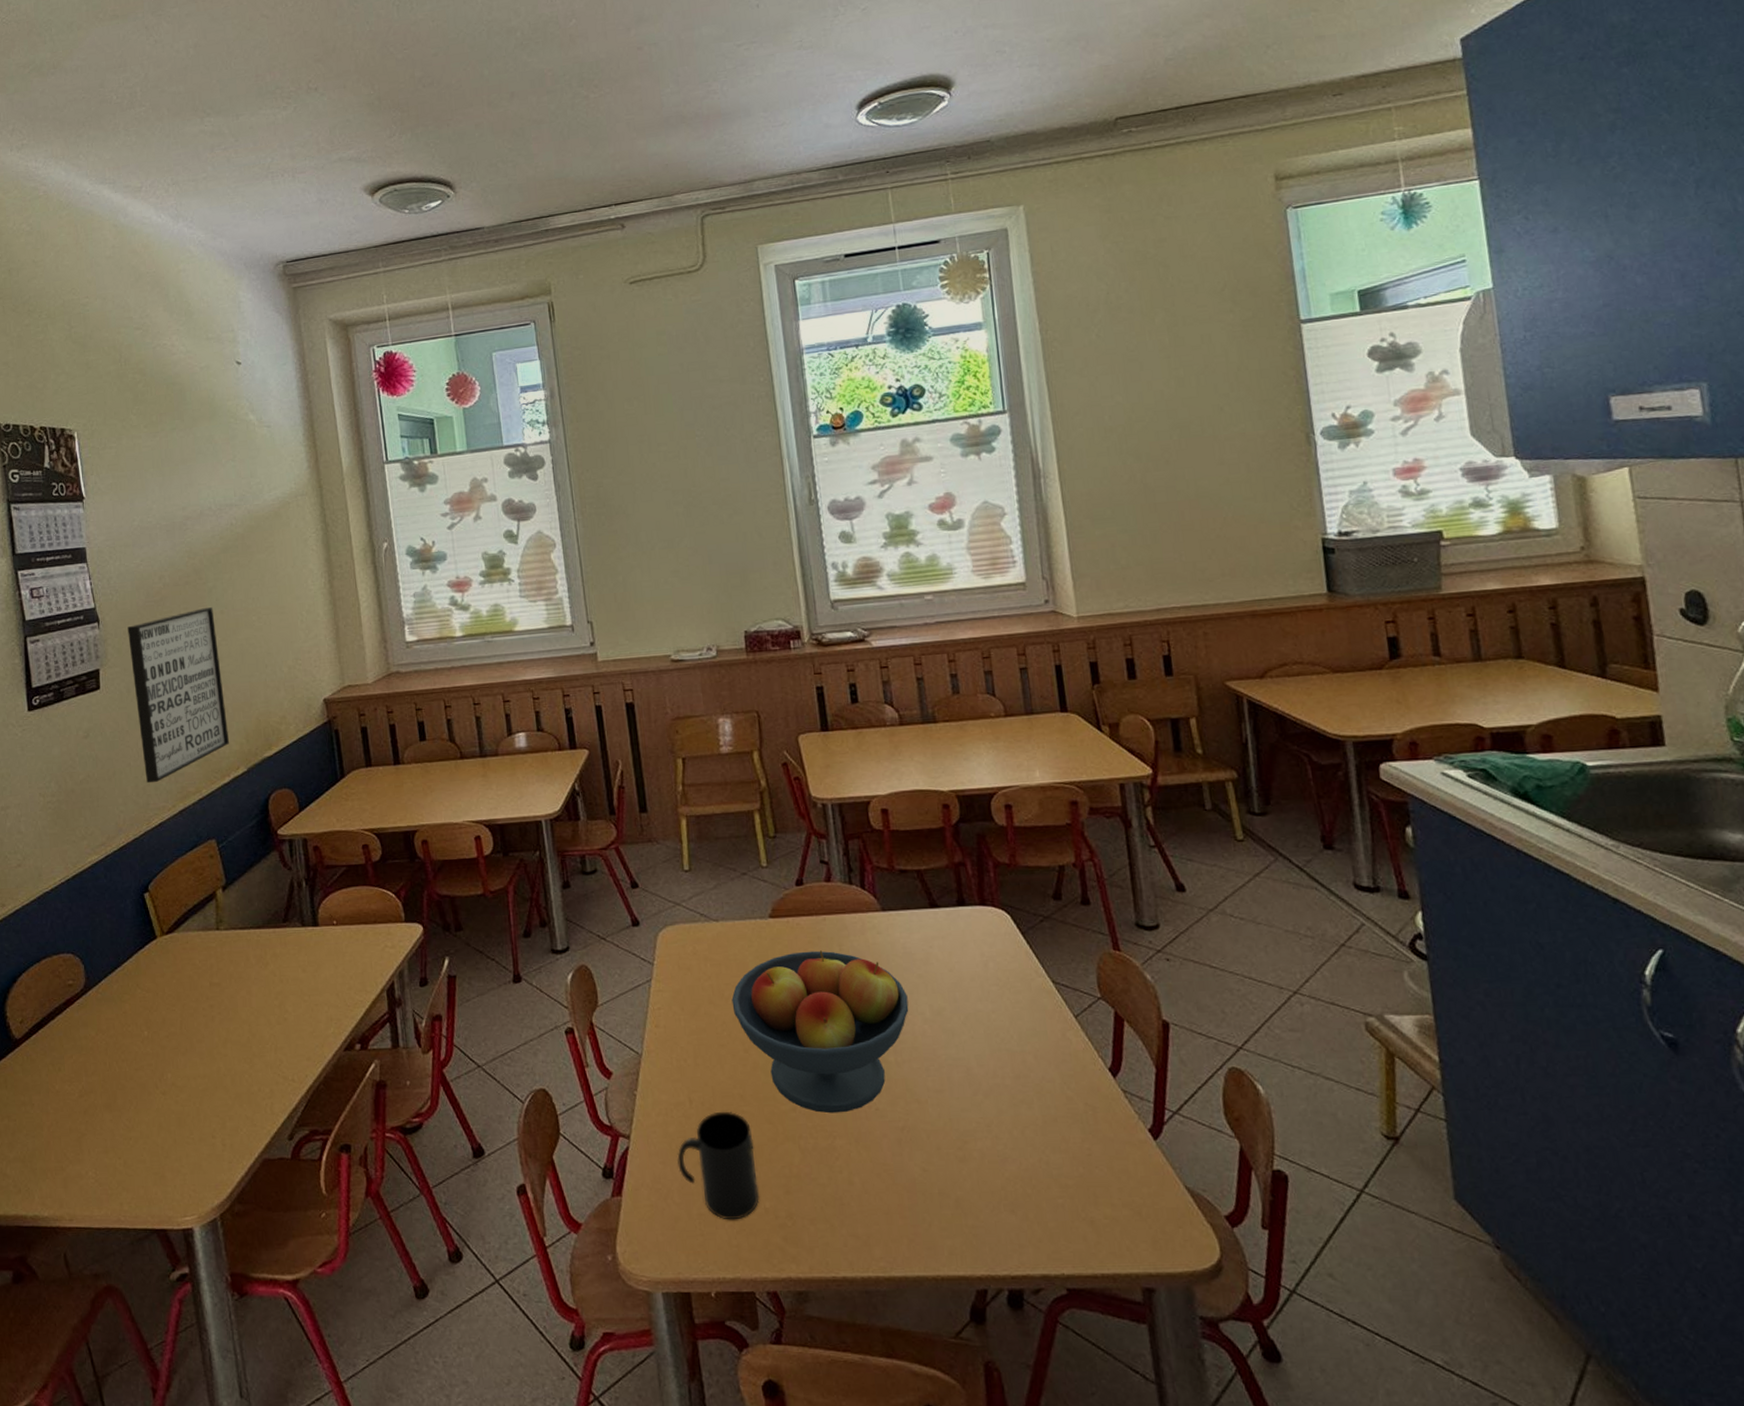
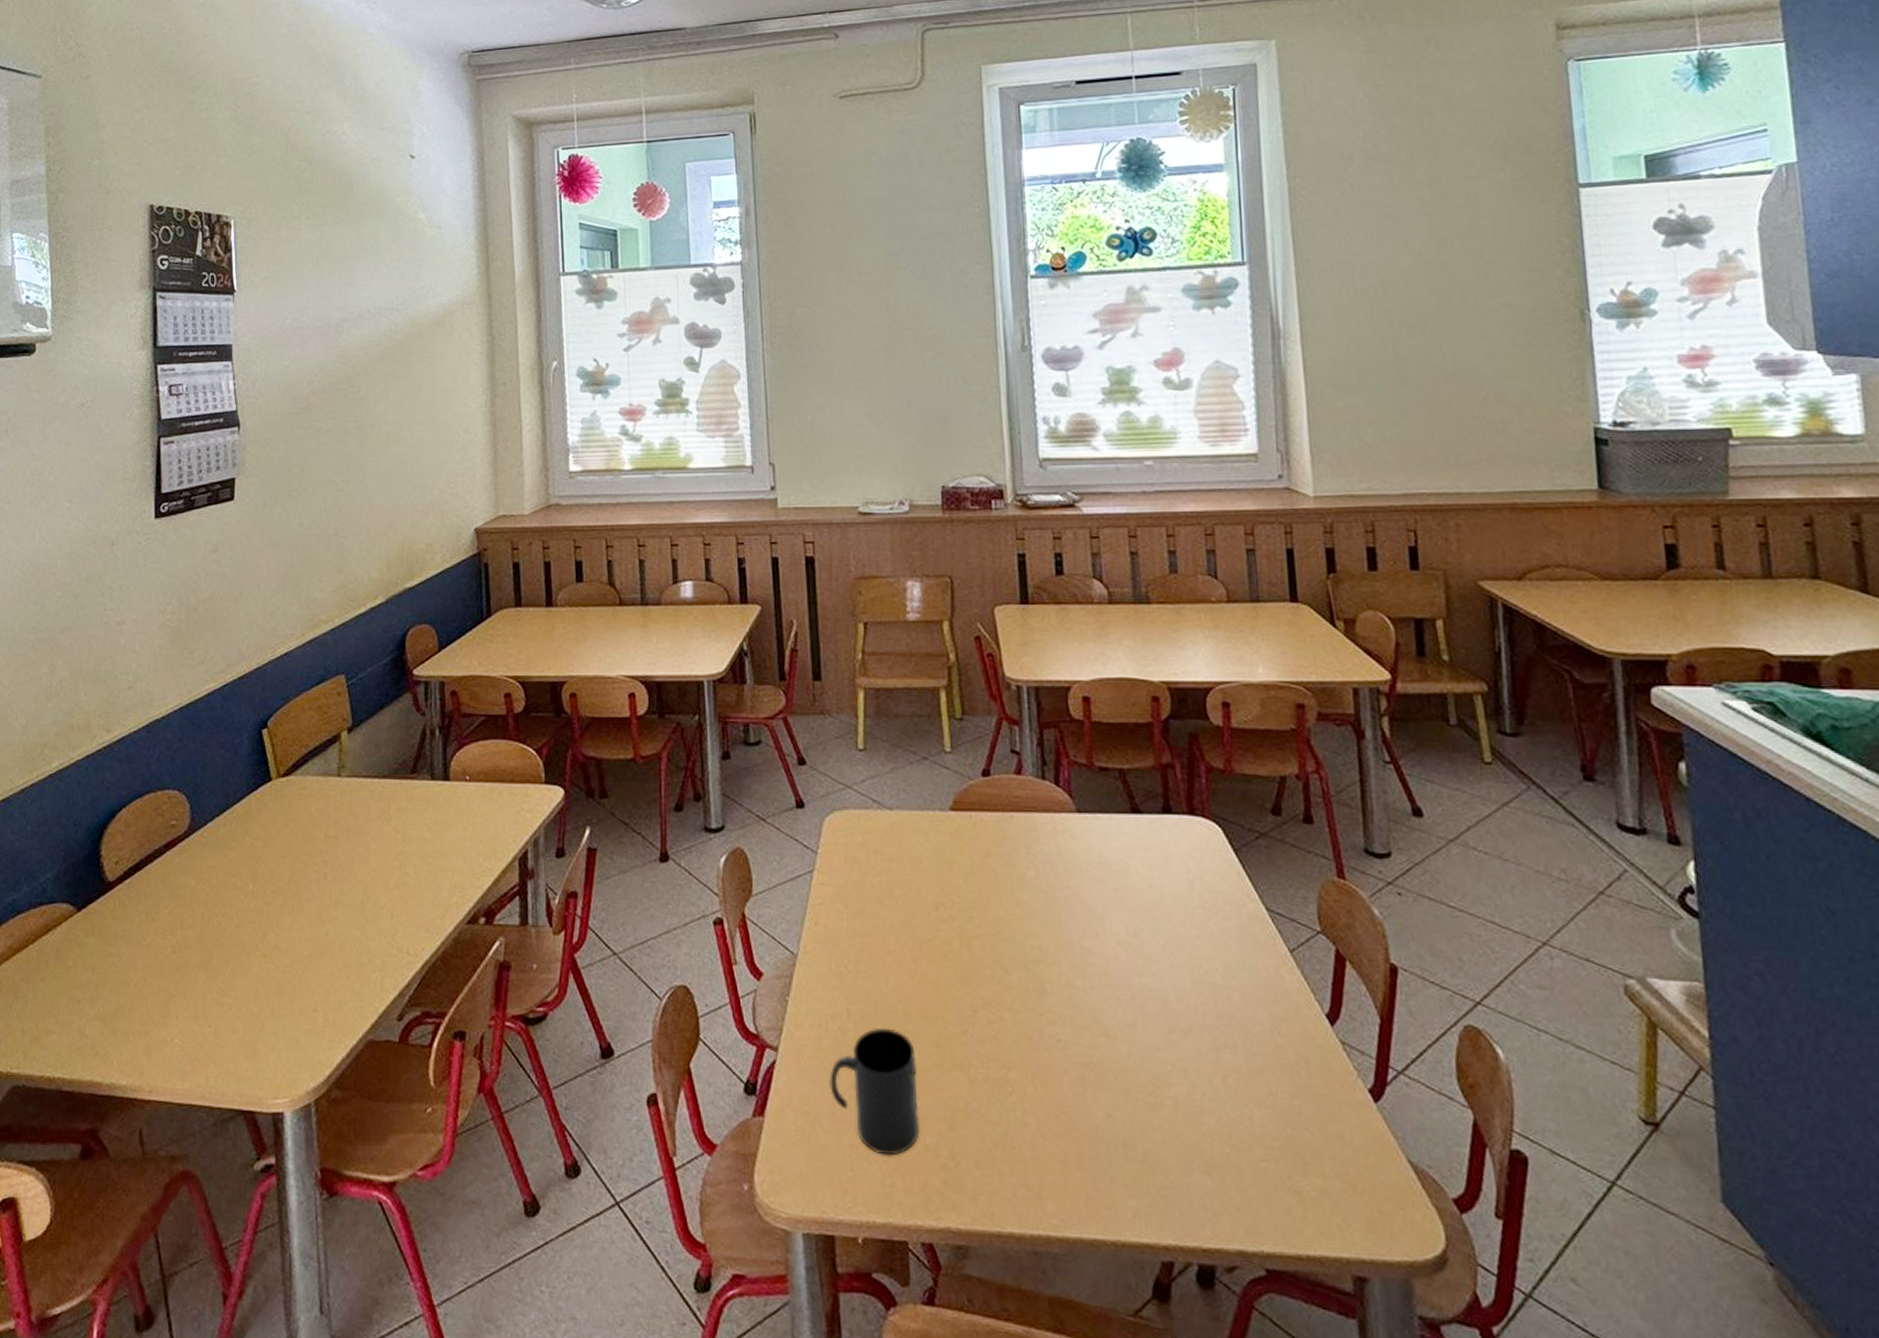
wall art: present [127,607,230,784] -> none [269,419,369,608]
fruit bowl: present [731,950,909,1114] -> none [902,851,1102,1041]

